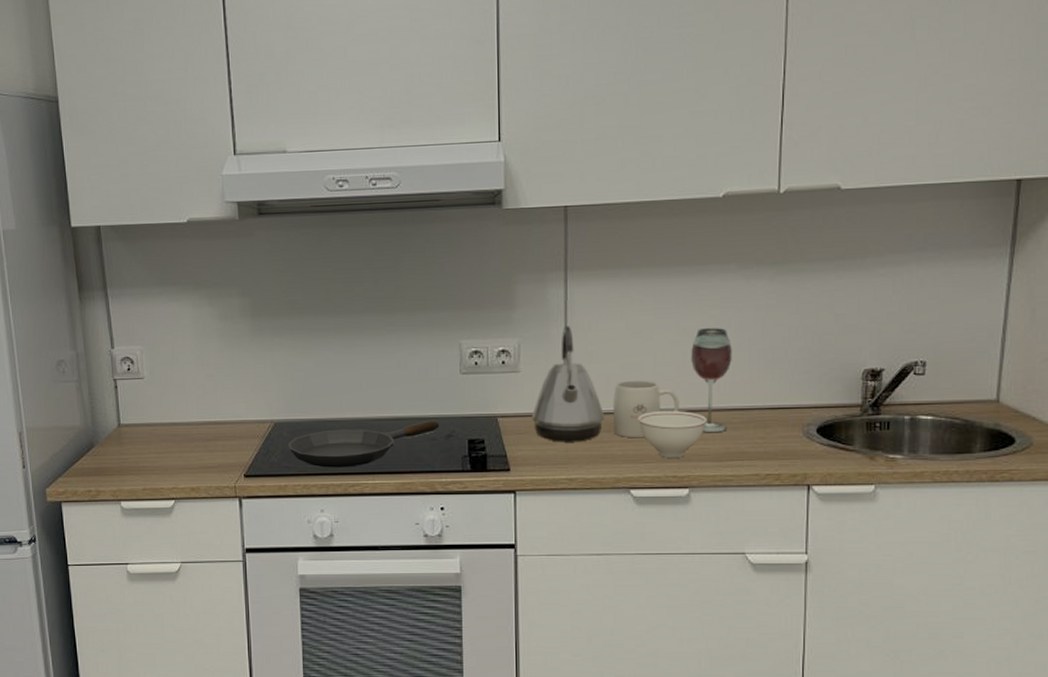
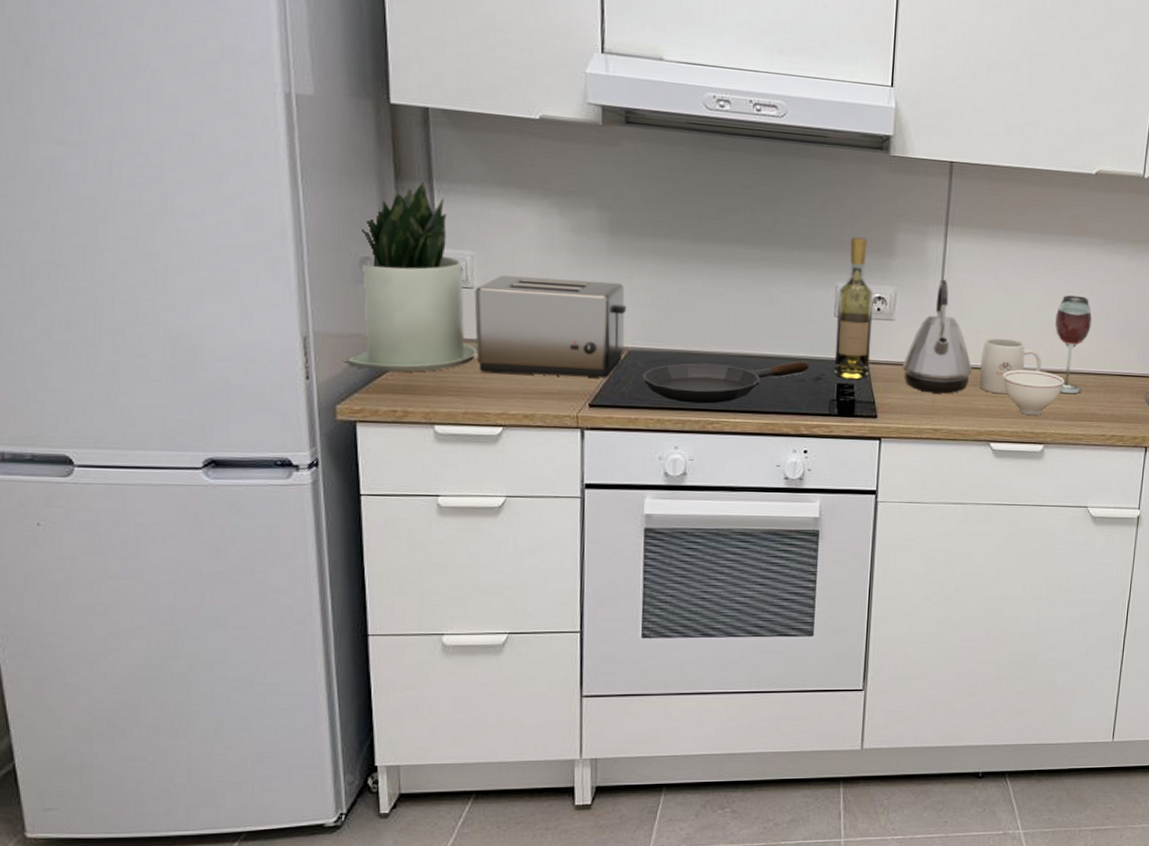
planter: none [48,290,150,458] -> present [342,181,477,373]
toaster: none [145,361,271,452] -> present [474,275,627,378]
bottle: none [462,293,499,435] -> present [833,236,874,380]

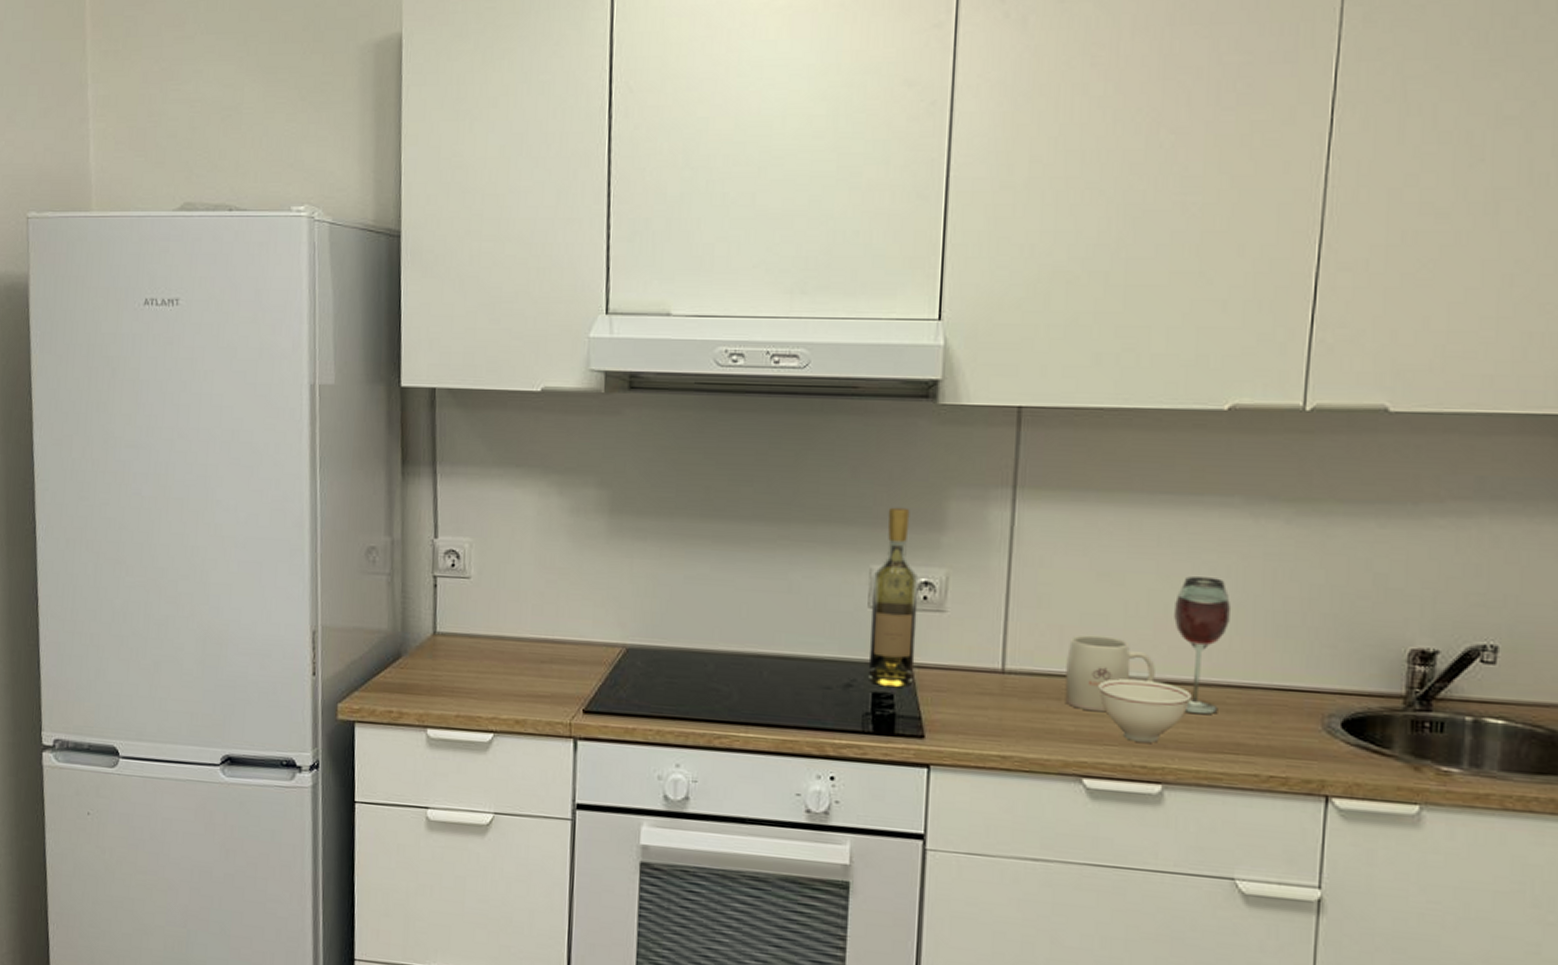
planter: present [342,181,477,373] -> none [345,465,472,670]
toaster: present [474,275,627,378] -> none [470,563,627,680]
frying pan: present [642,360,809,404] -> none [641,662,837,714]
kettle: present [902,279,973,394] -> none [956,558,1055,710]

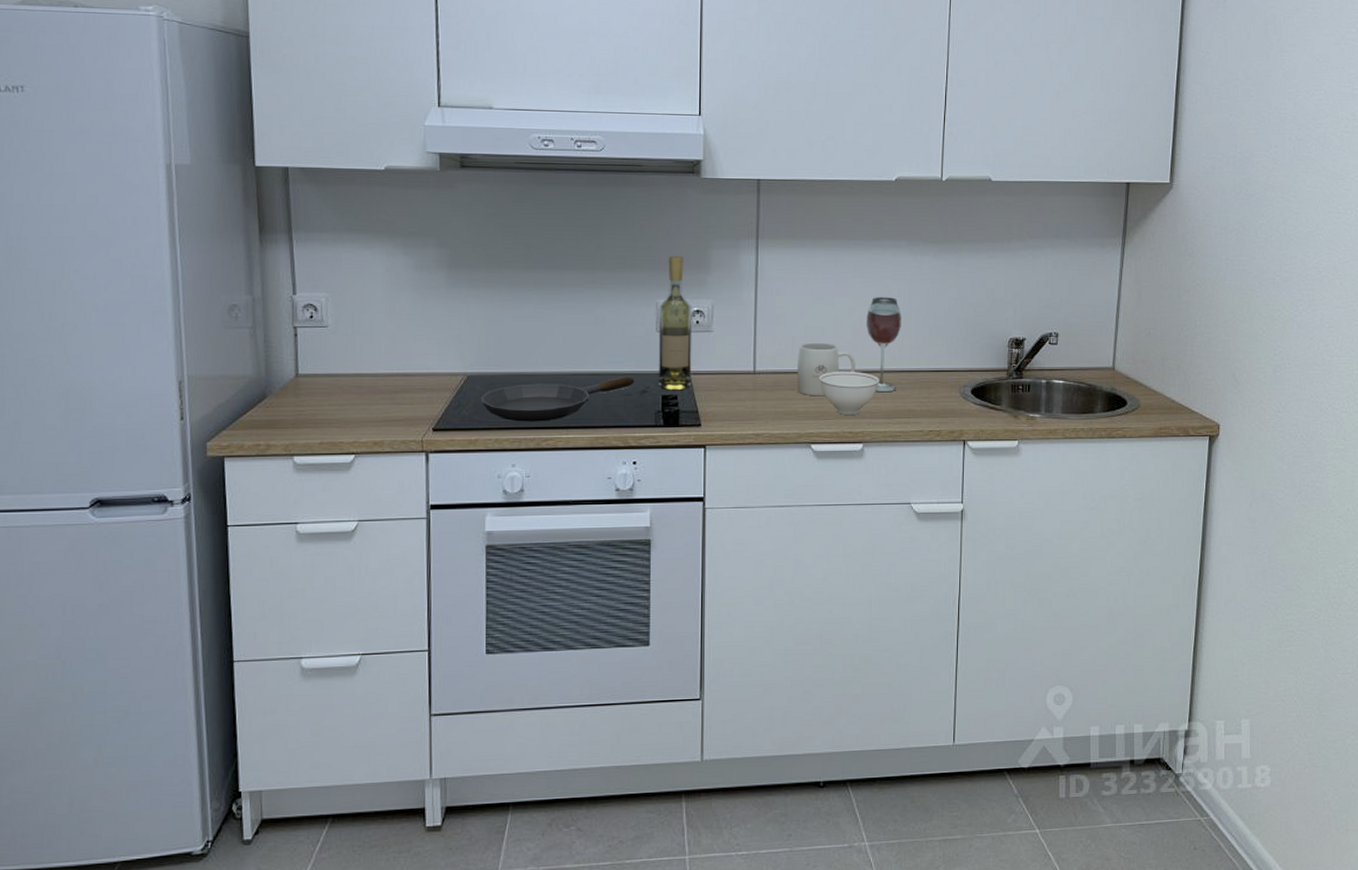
frying pan: none [641,662,837,714] -> present [480,376,635,422]

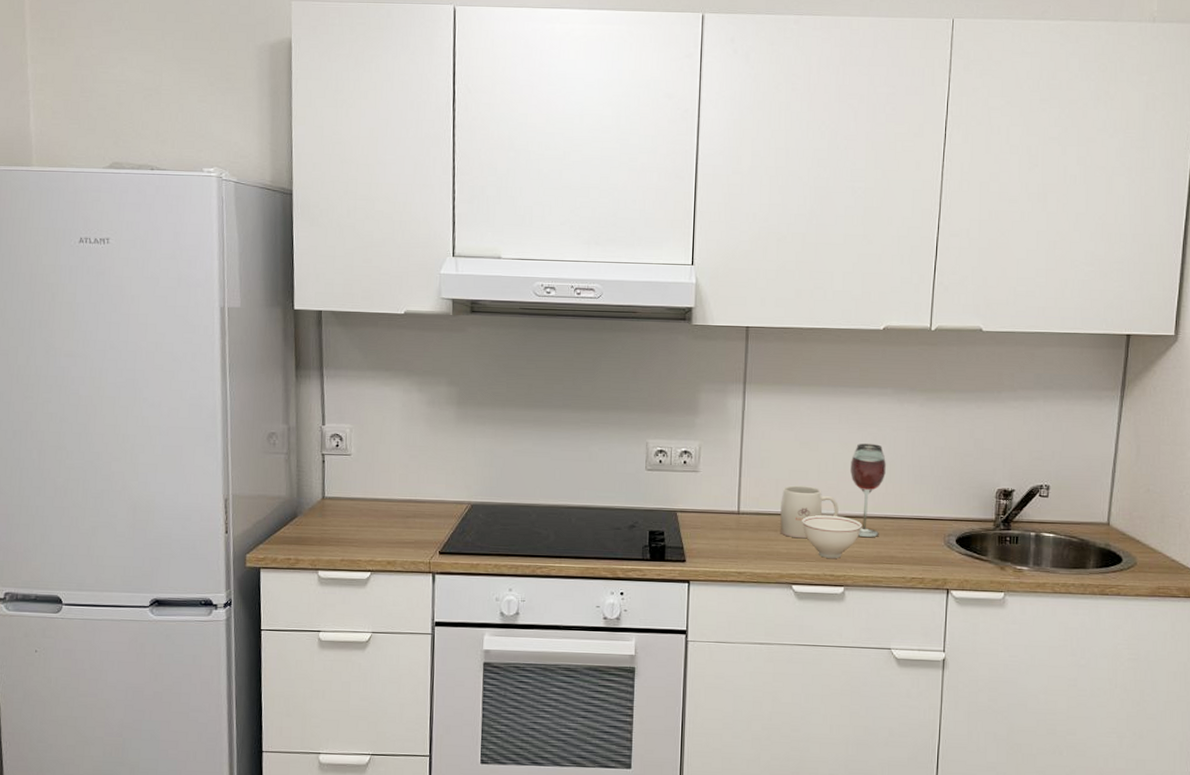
frying pan: present [480,376,635,422] -> none [482,510,624,551]
bottle: present [658,255,692,391] -> none [646,398,681,527]

